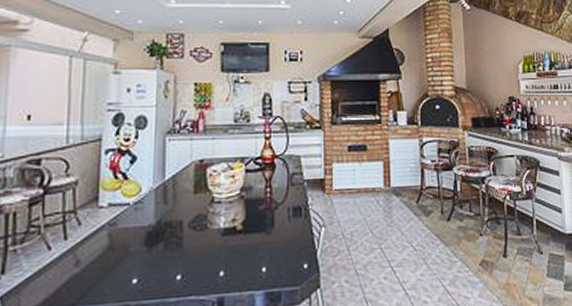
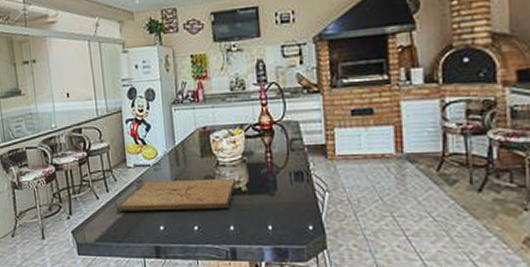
cutting board: none [78,216,232,264] -> present [118,178,237,211]

